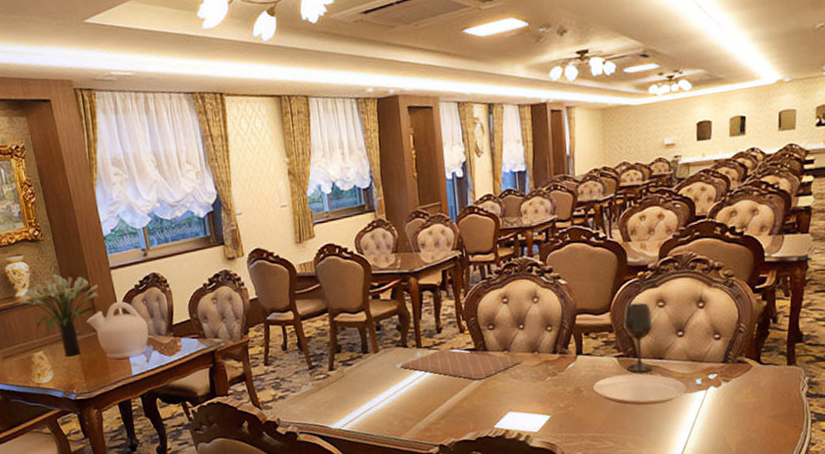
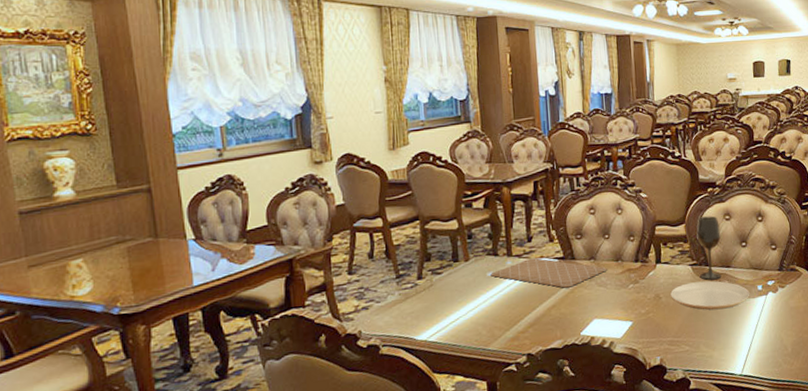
flower arrangement: present [18,274,100,357] -> none [56,173,161,265]
teapot: present [86,301,149,360] -> none [141,204,218,268]

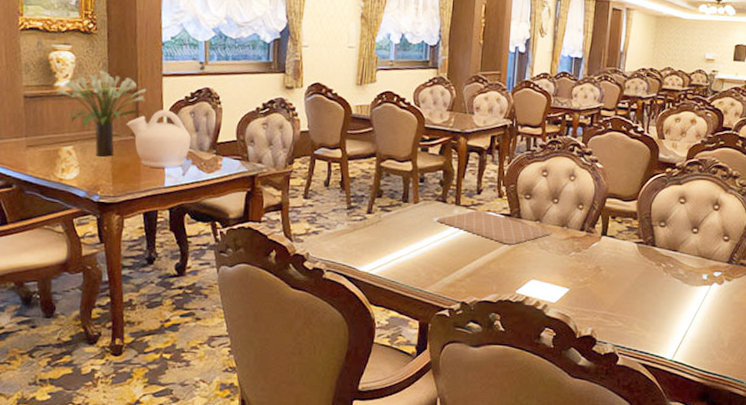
flower arrangement: none [56,173,161,265] -> present [56,71,147,157]
teapot: none [141,204,218,268] -> present [126,110,192,169]
plate: present [670,280,750,310] -> none [612,260,694,292]
wine glass: present [696,216,722,280] -> none [645,196,673,262]

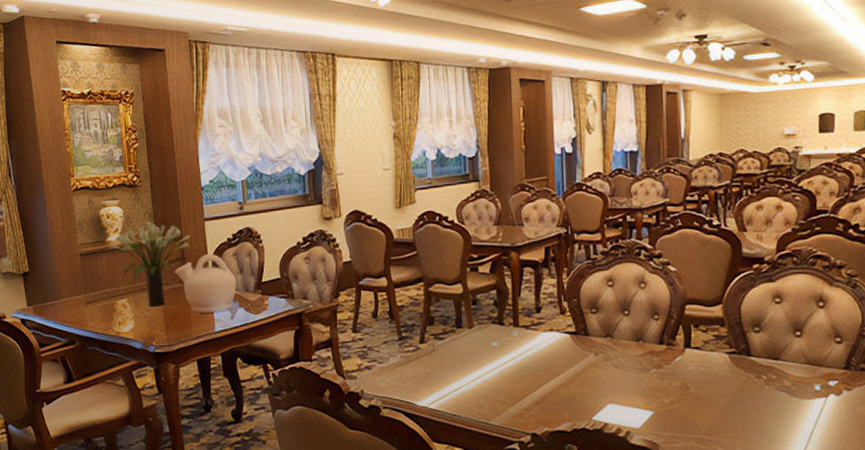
placemat: present [437,211,552,245] -> none [495,331,626,366]

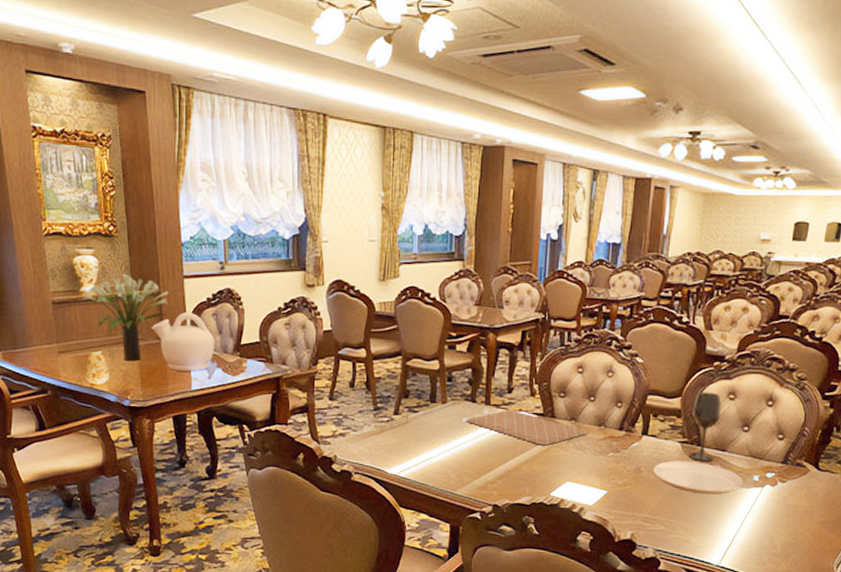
placemat: none [495,331,626,366] -> present [466,410,588,446]
plate: none [701,373,804,409] -> present [653,460,744,495]
wine glass: none [737,297,768,373] -> present [689,392,721,462]

